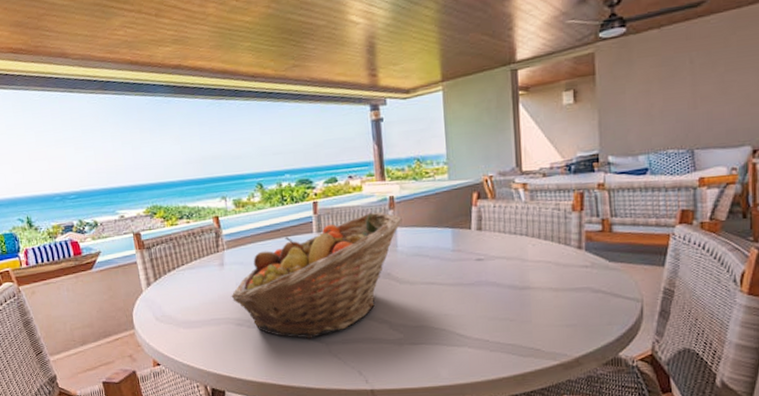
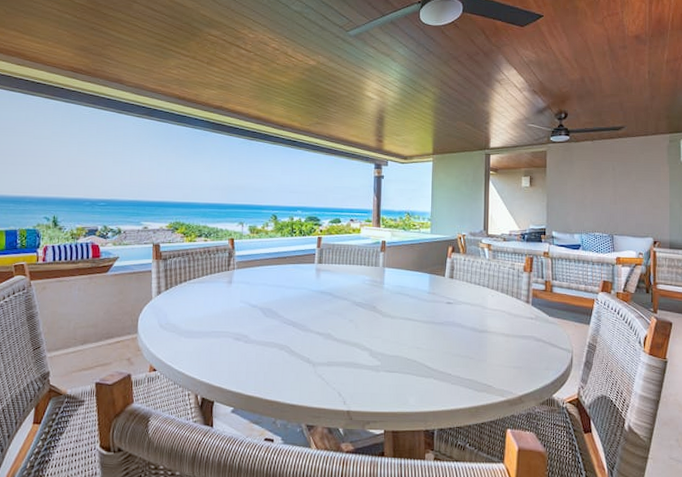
fruit basket: present [231,212,402,340] -> none [234,252,390,359]

